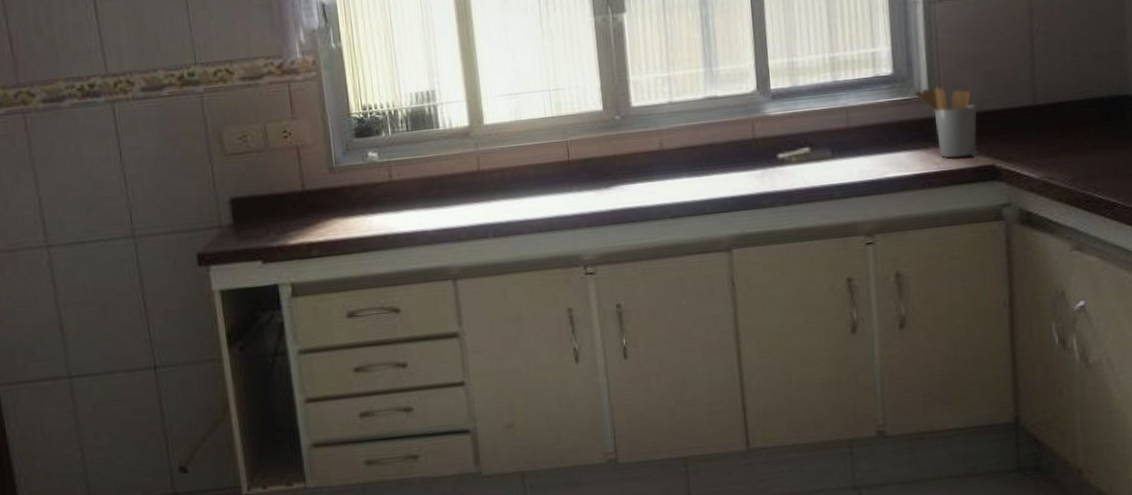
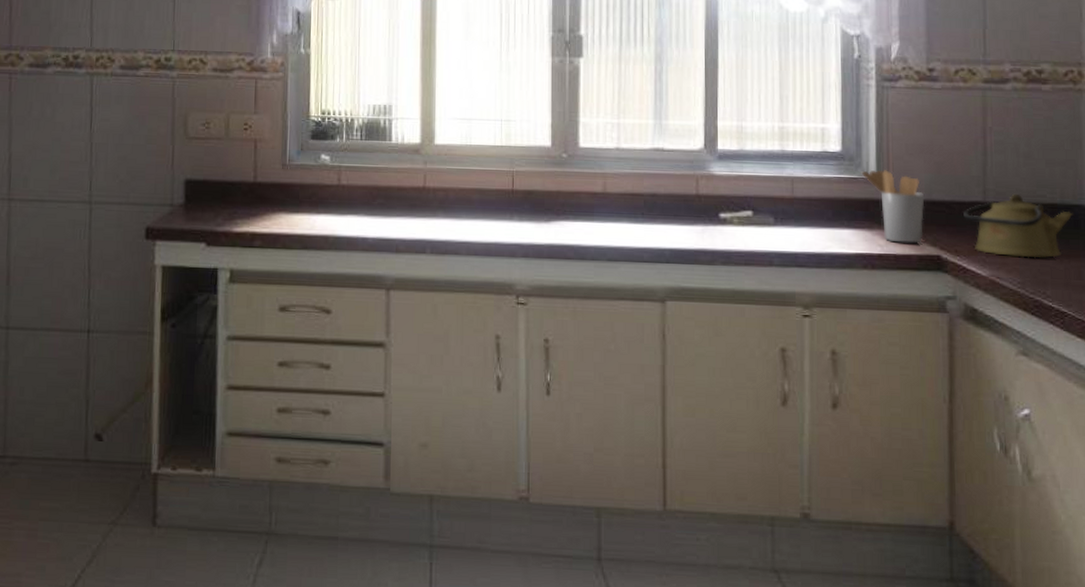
kettle: none [1015,92,1120,157] -> present [963,193,1073,258]

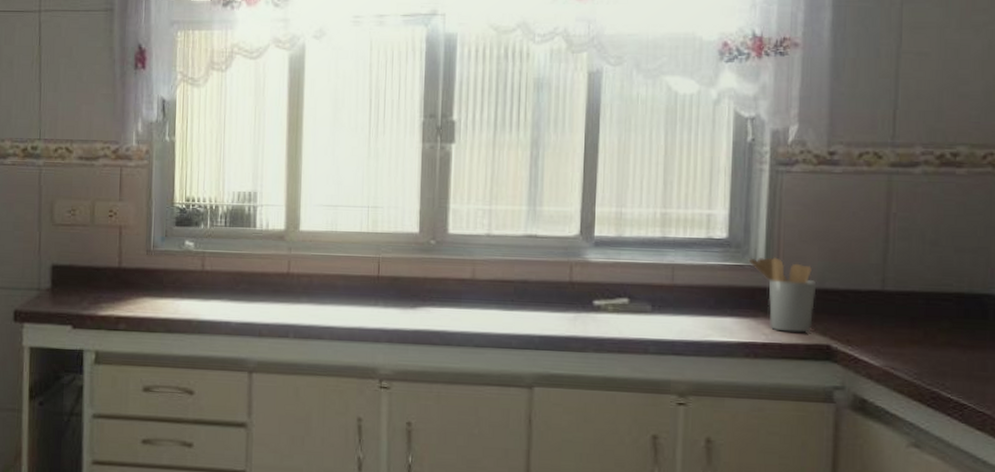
kettle: present [963,193,1073,258] -> none [858,282,982,349]

